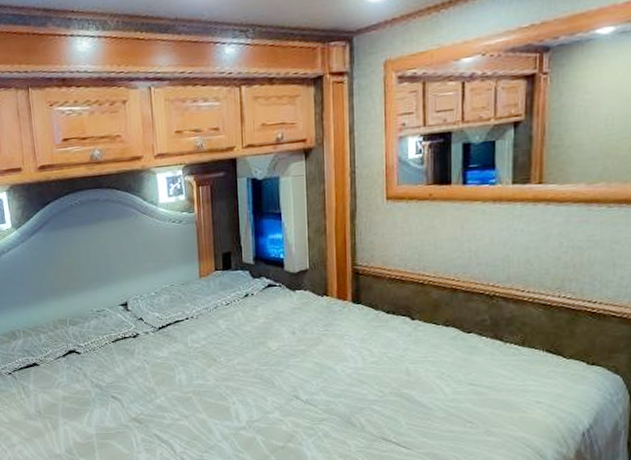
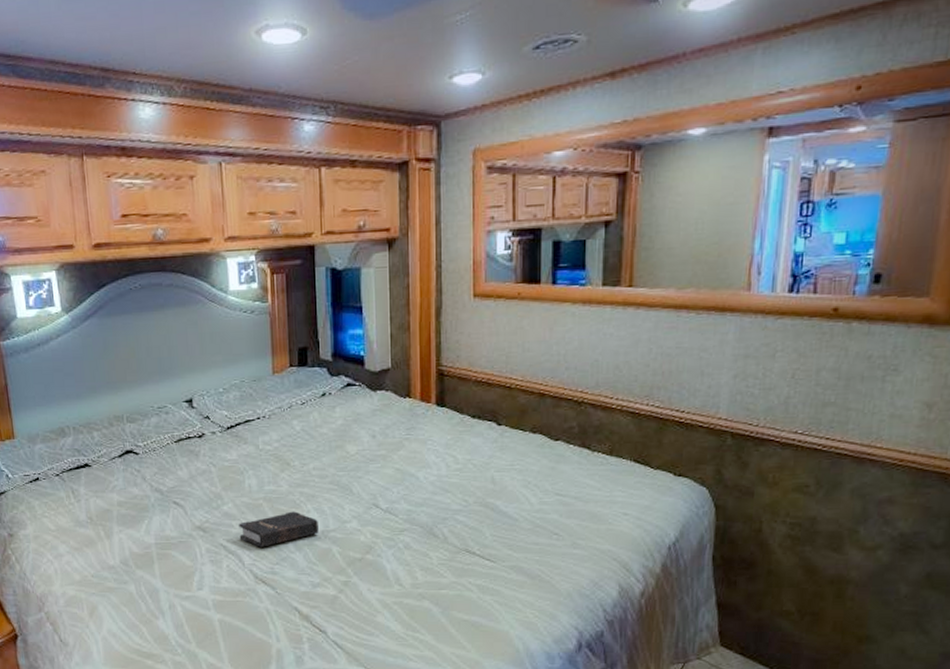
hardback book: none [170,403,244,437] -> present [238,511,319,548]

